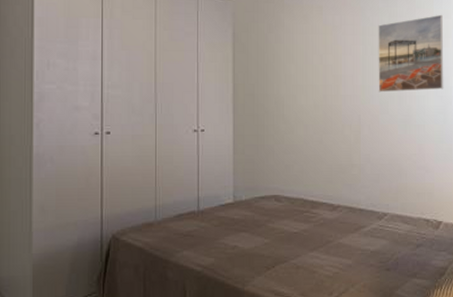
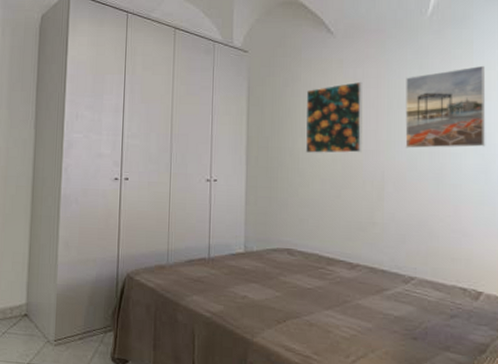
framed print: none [289,28,341,100] -> present [305,81,363,154]

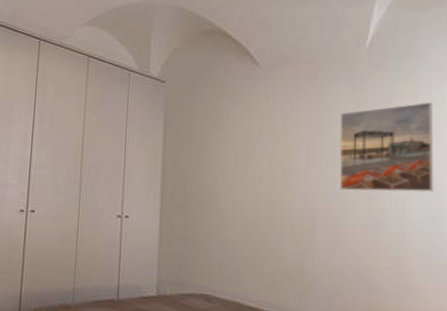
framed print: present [305,81,363,154] -> none [226,116,292,194]

